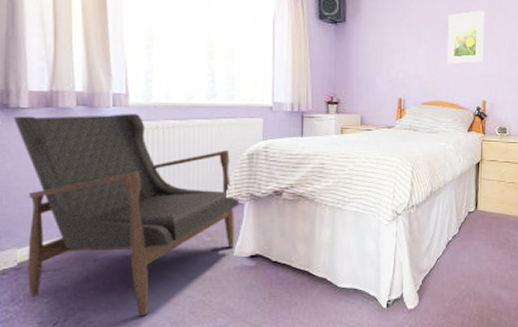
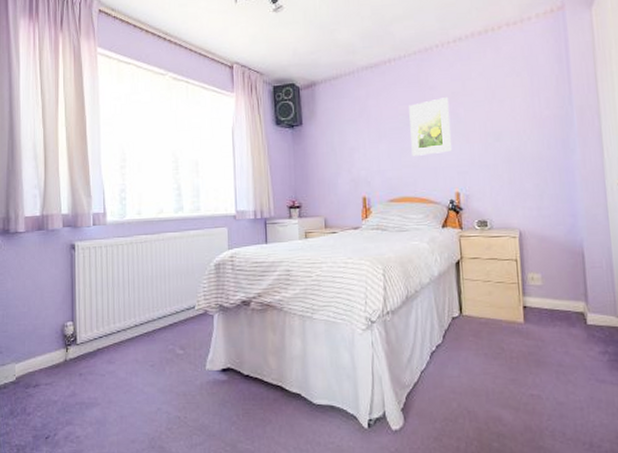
armchair: present [14,113,240,317] -> none [13,230,210,432]

